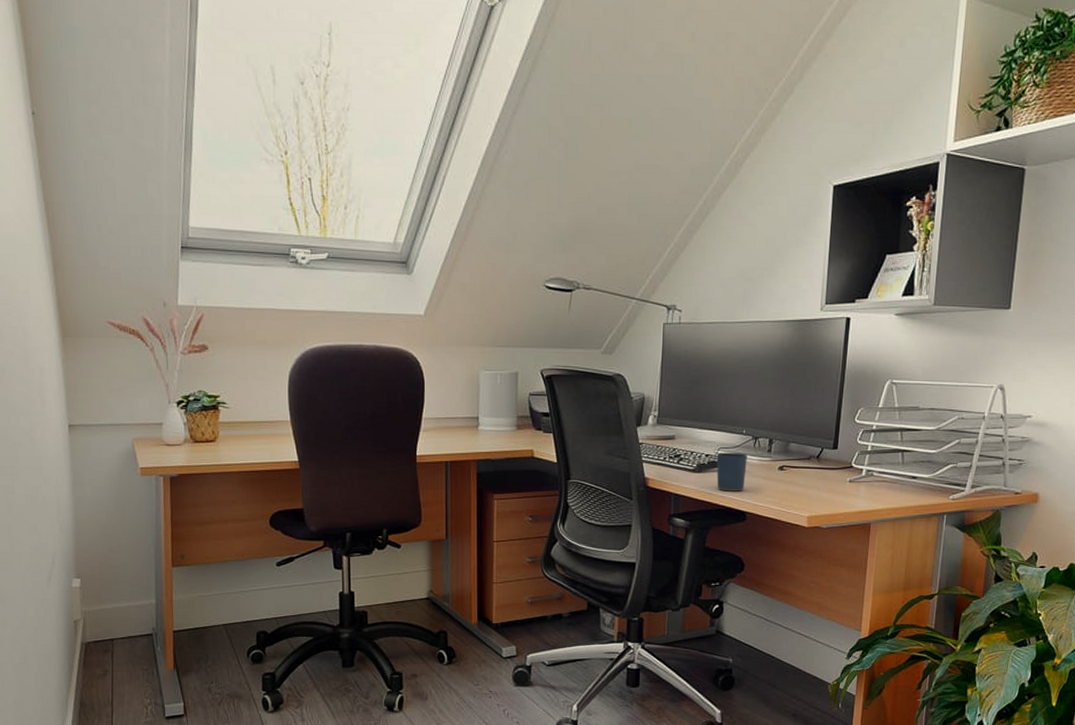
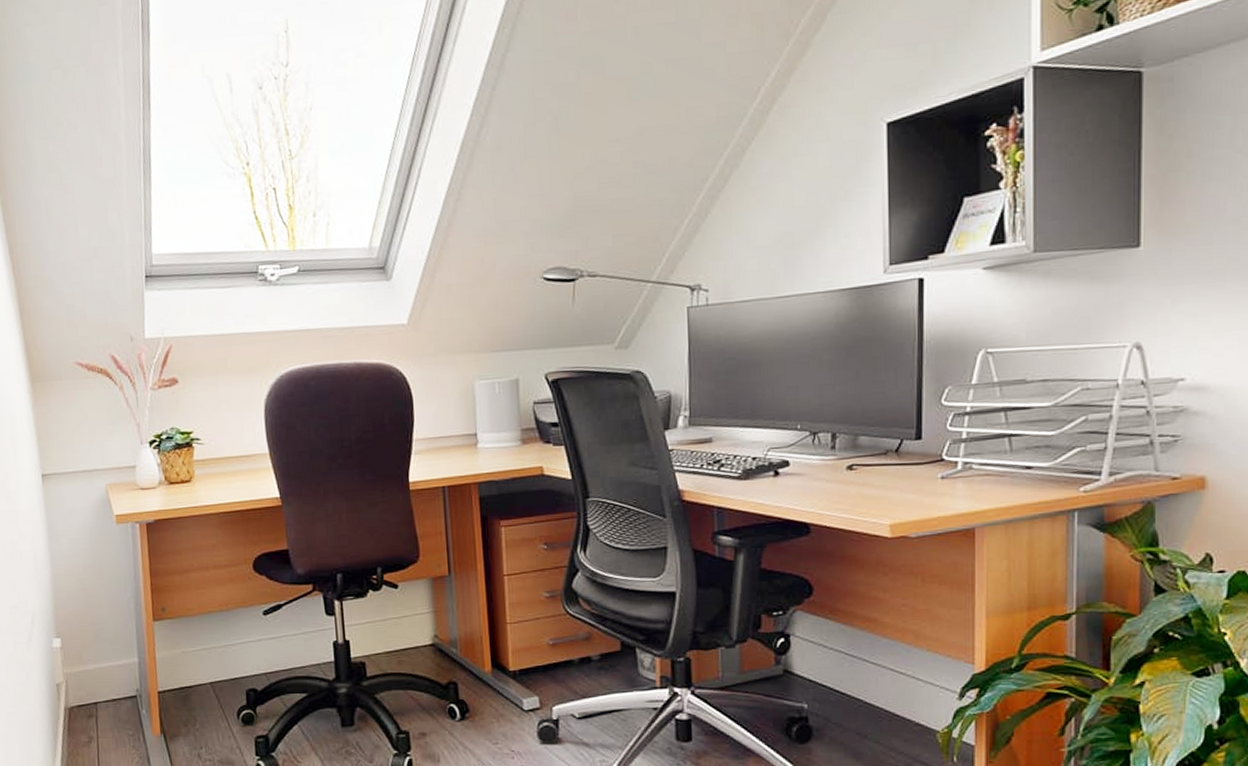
mug: present [716,452,747,492] -> none [766,452,806,500]

